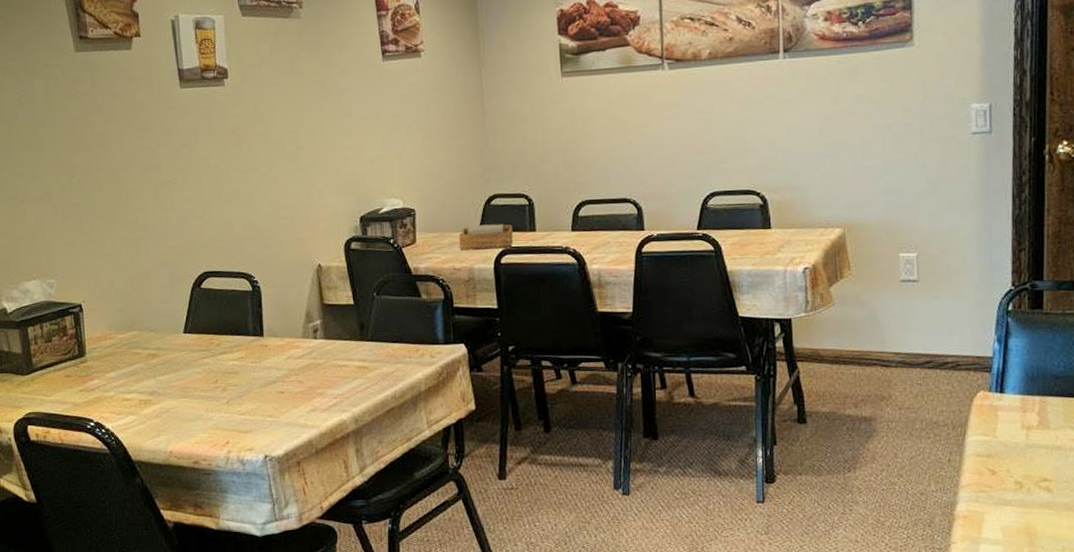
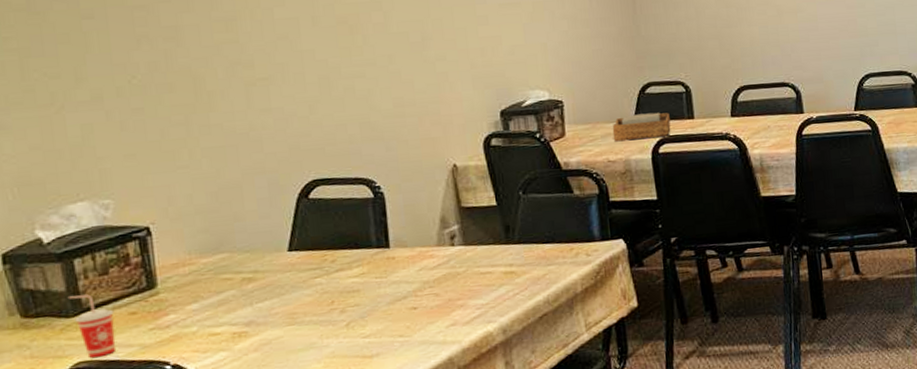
beverage cup: none [23,357,56,410] -> present [67,294,117,358]

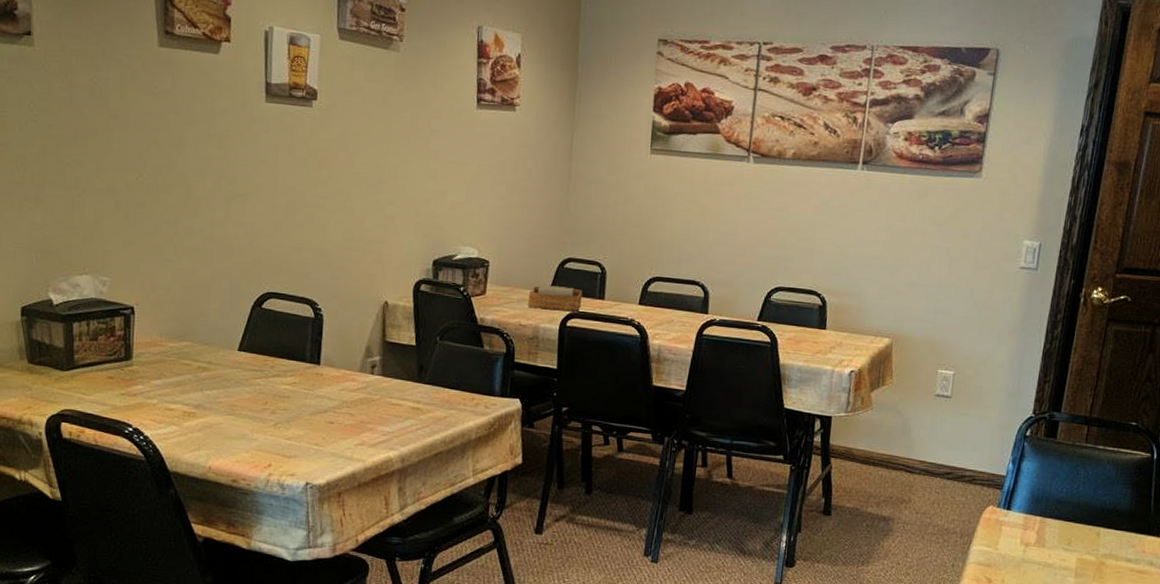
beverage cup: present [67,294,117,358] -> none [64,352,97,409]

